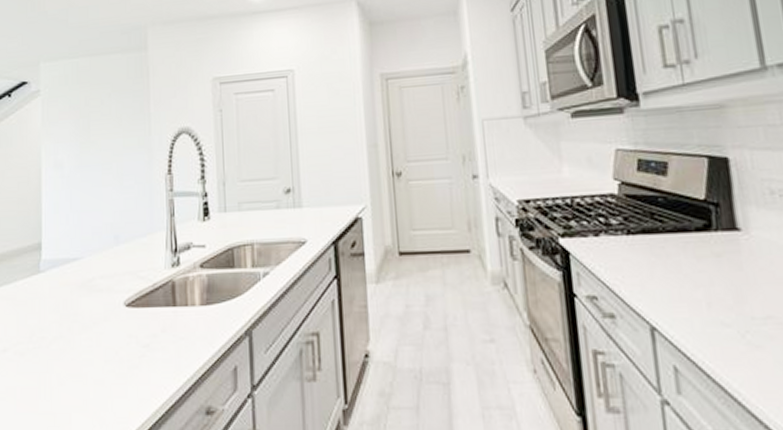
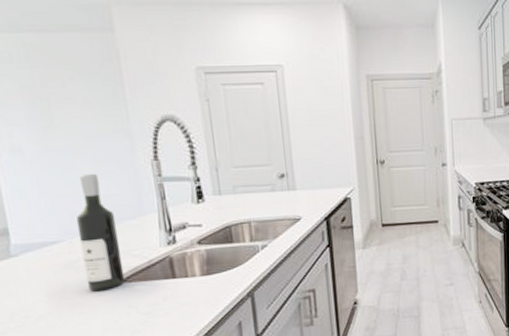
bottle: none [96,188,130,316] -> present [76,173,125,292]

